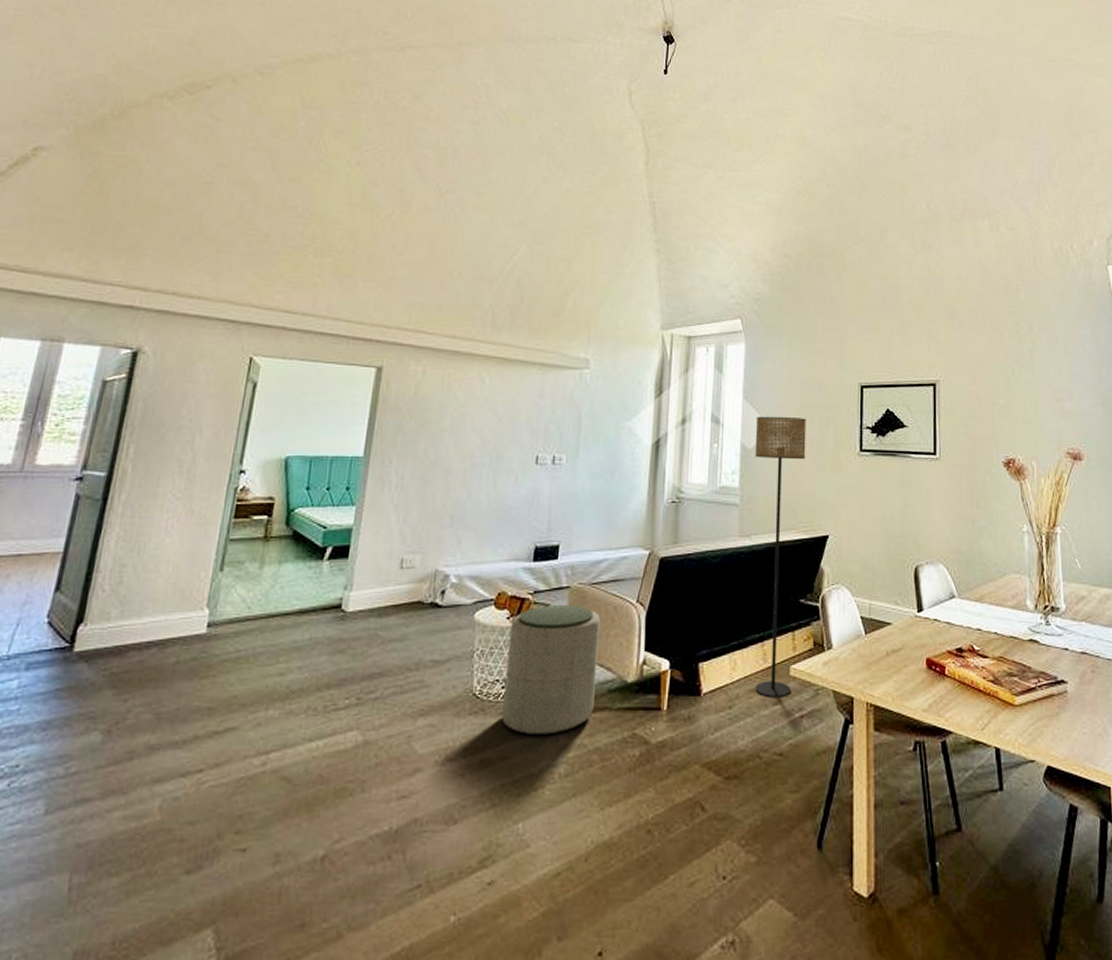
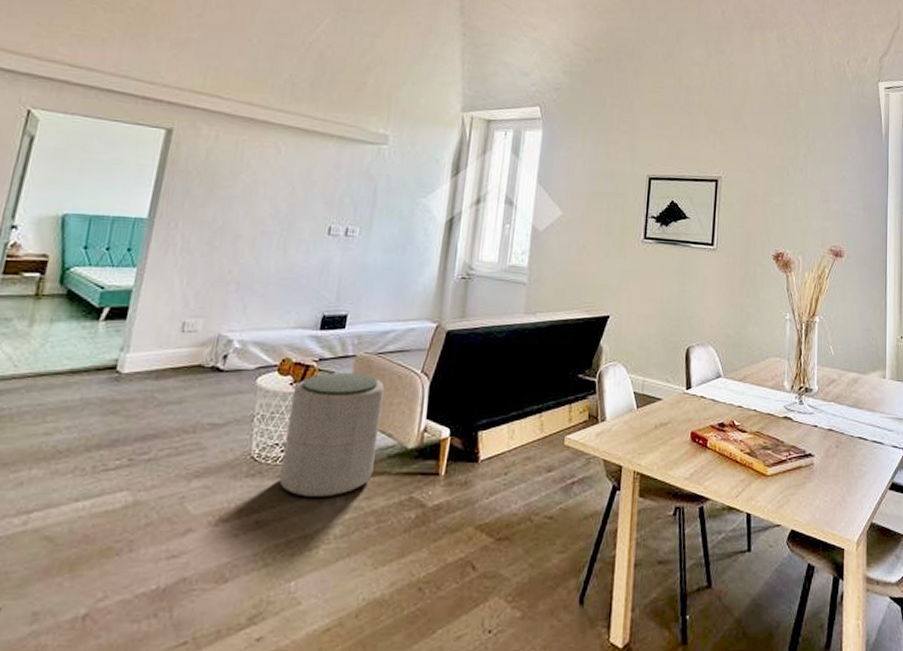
floor lamp: present [755,416,806,698] -> none [530,200,596,466]

